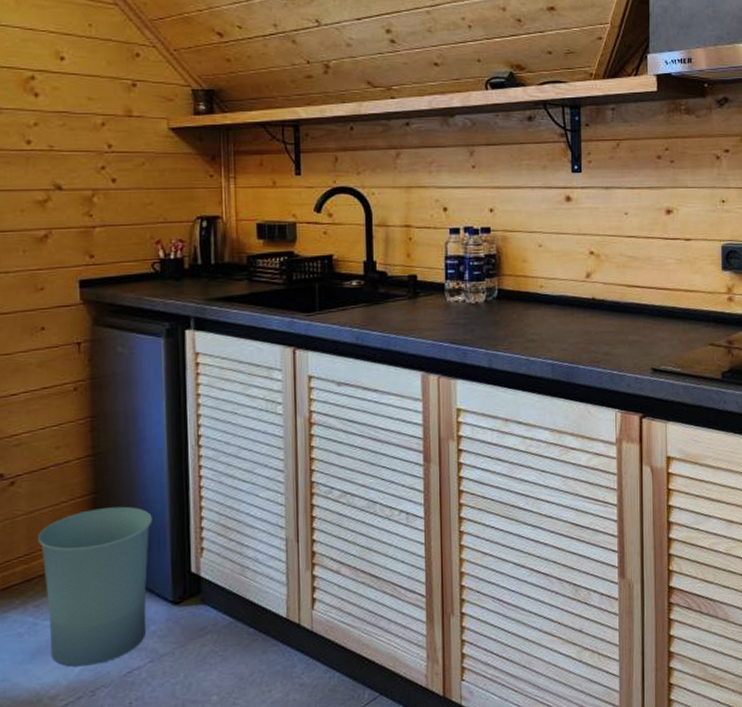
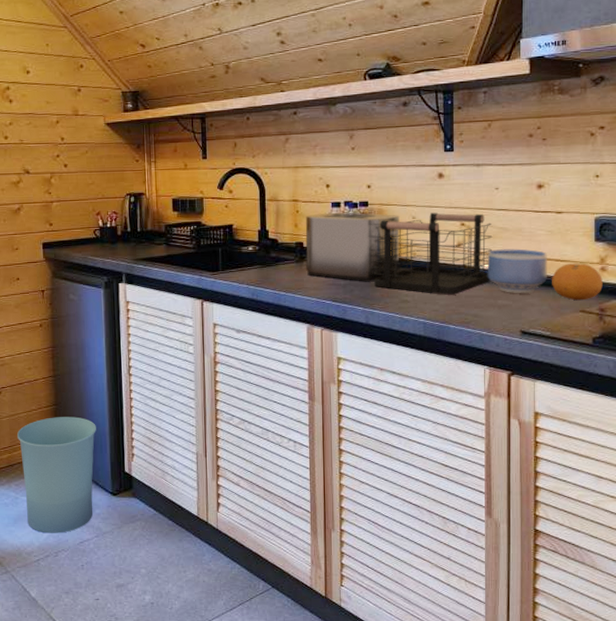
toaster: none [419,240,526,320] -> present [305,212,400,282]
dish rack: none [497,240,623,332] -> present [374,212,493,295]
bowl: none [617,279,677,328] -> present [487,249,547,294]
fruit: none [682,293,730,334] -> present [552,263,603,301]

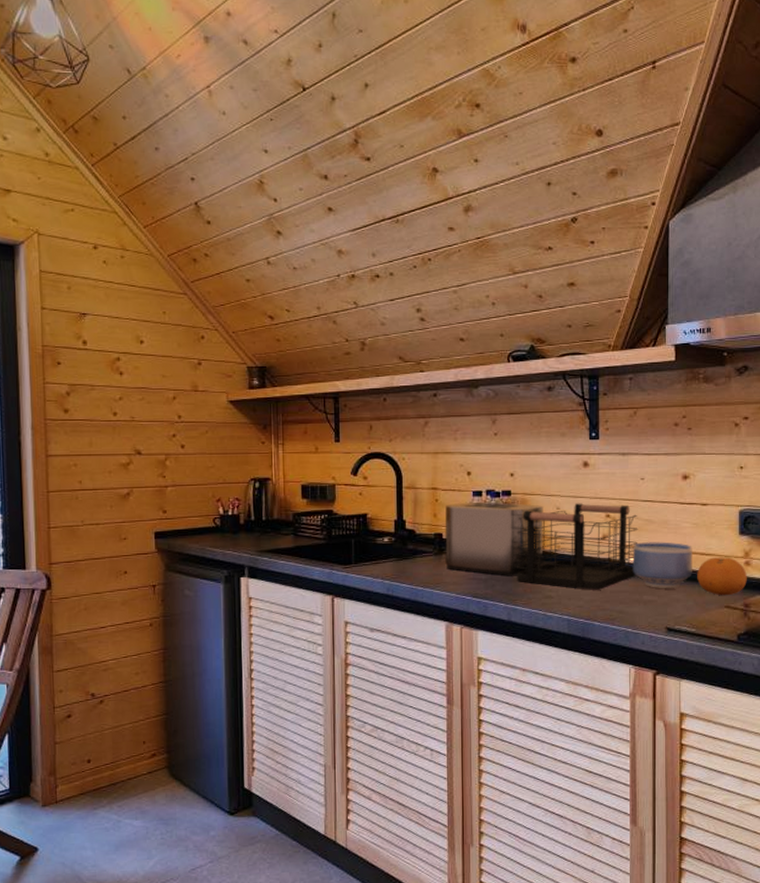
waste bin: present [17,416,96,533] -> none [121,727,212,861]

